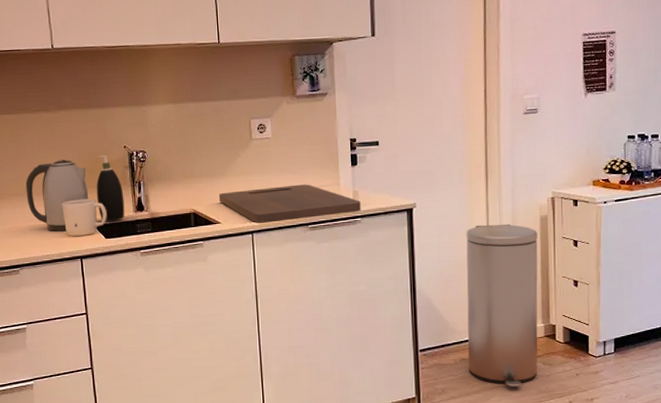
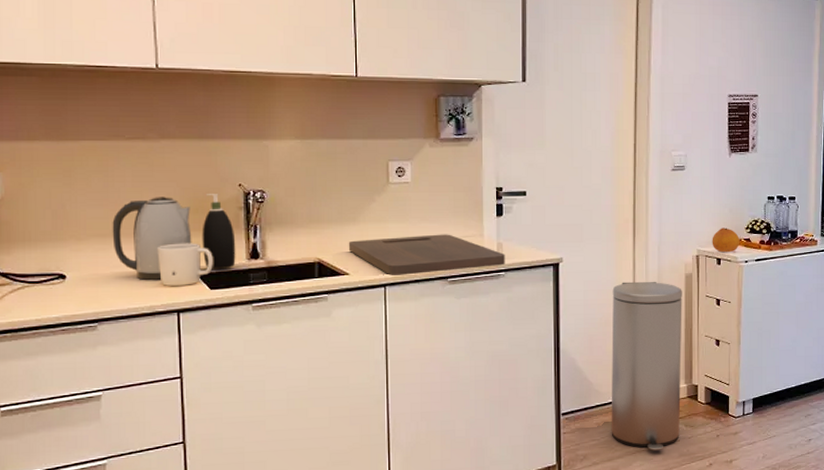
fruit: none [568,169,598,194] -> present [712,228,740,253]

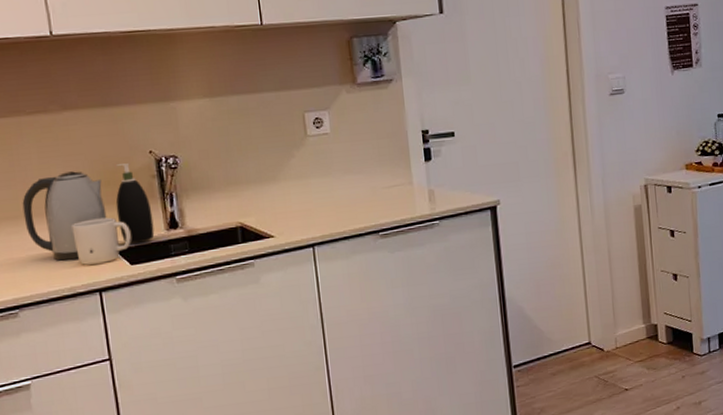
cutting board: present [348,234,505,277] -> none [270,185,439,235]
pedal bin: present [611,281,682,451] -> none [556,216,642,398]
fruit: present [712,228,740,253] -> none [660,152,691,180]

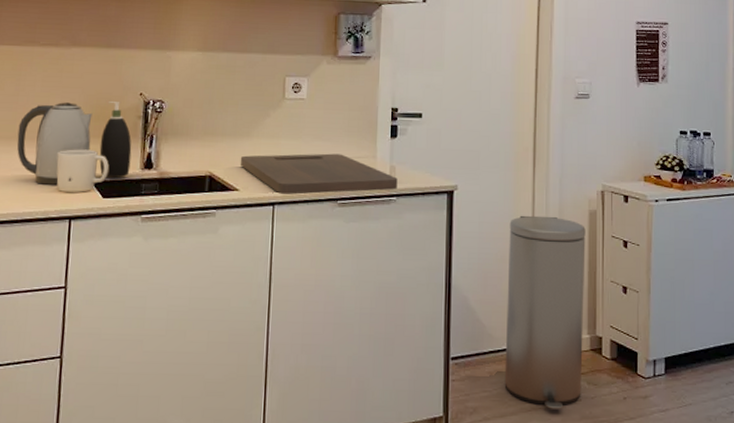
cutting board: none [270,185,439,235] -> present [240,153,398,195]
pedal bin: none [556,216,642,398] -> present [504,215,586,409]

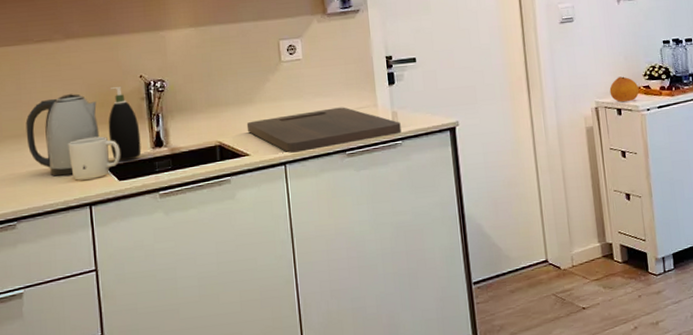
pedal bin: present [504,215,586,409] -> none [512,137,599,316]
fruit: none [618,162,650,190] -> present [609,76,639,103]

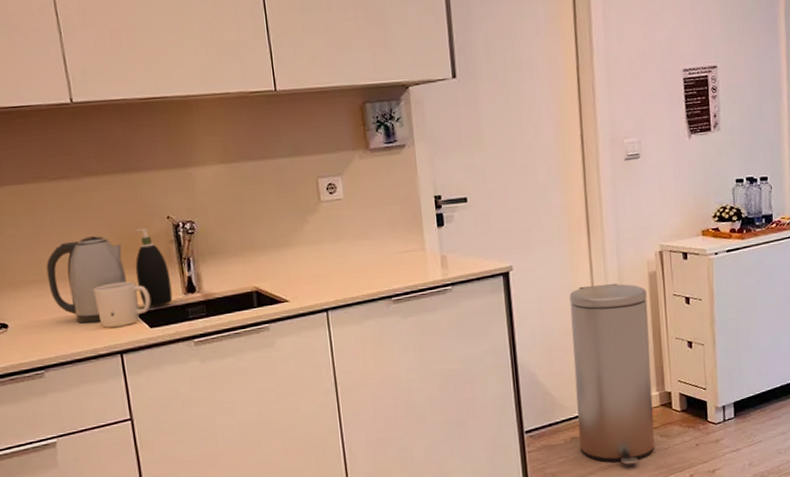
cutting board: present [246,107,401,154] -> none [284,250,451,300]
pedal bin: none [512,137,599,316] -> present [569,283,655,465]
fruit: present [609,76,639,103] -> none [675,218,708,246]

